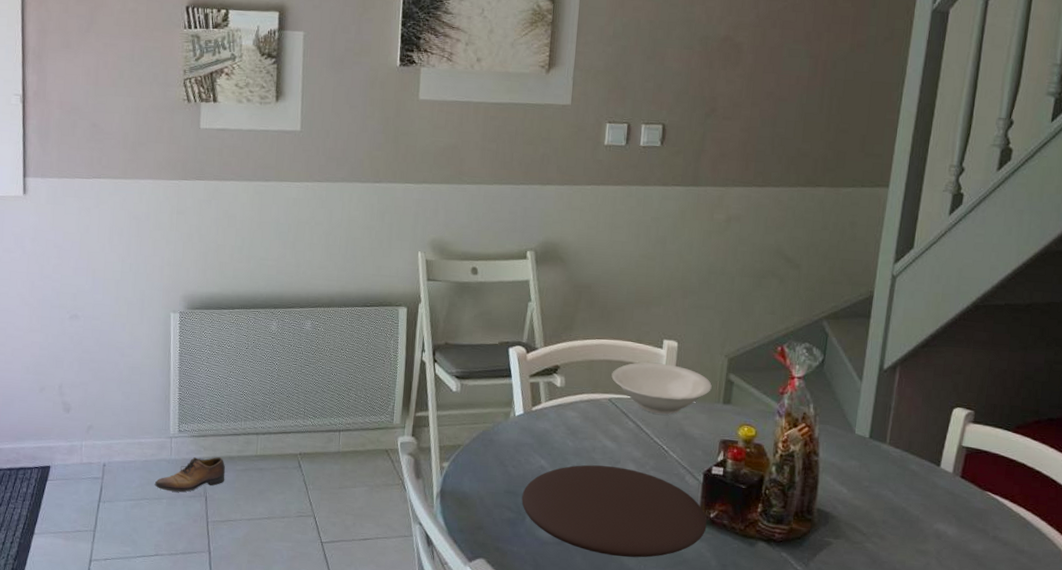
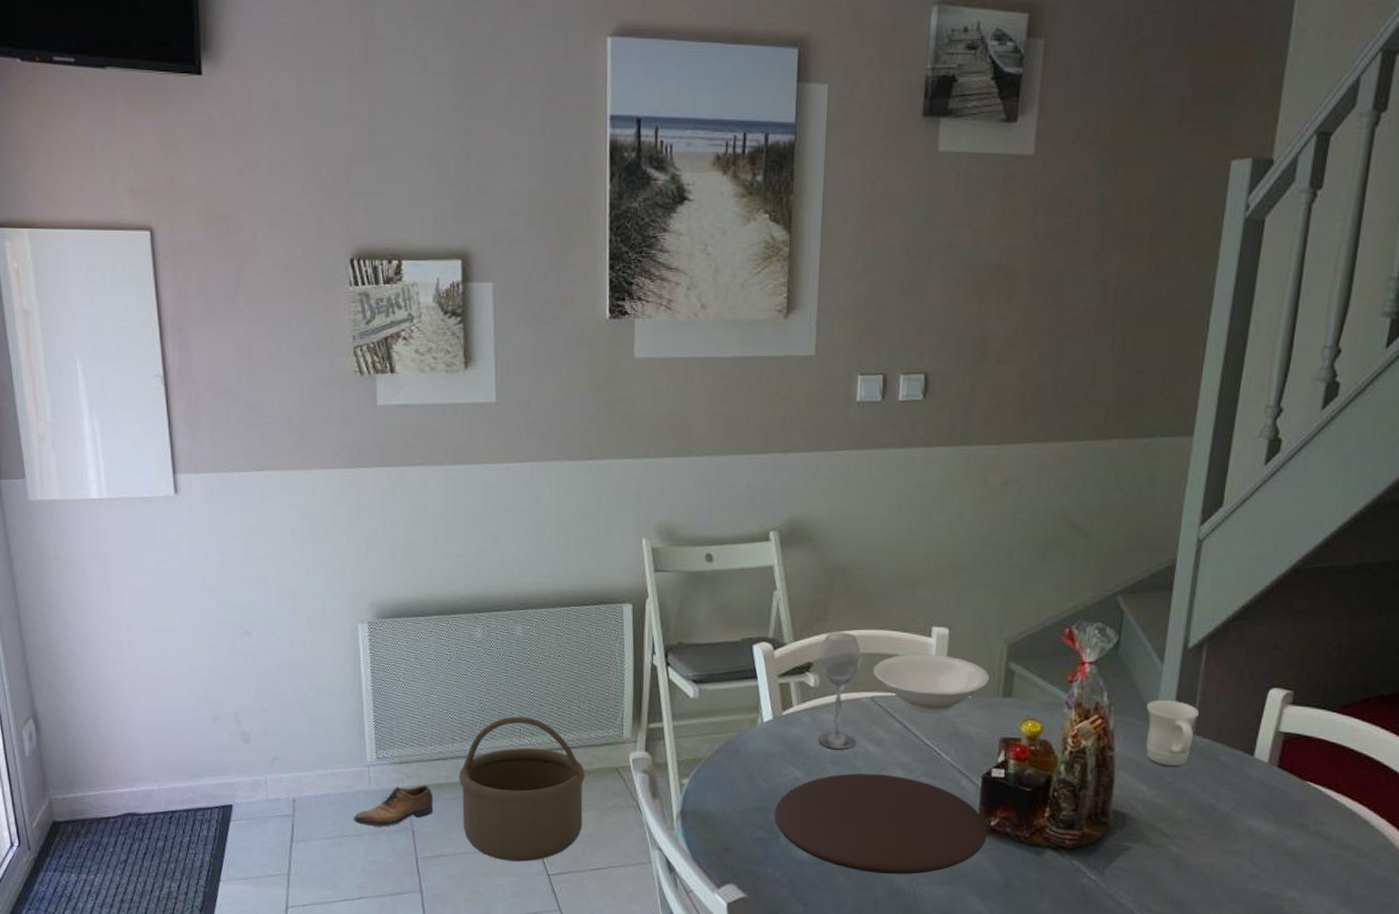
basket: none [248,400,359,530] -> present [458,716,585,862]
wineglass: none [562,340,603,443] -> present [818,632,862,749]
mug: none [846,413,893,473] -> present [1145,699,1200,767]

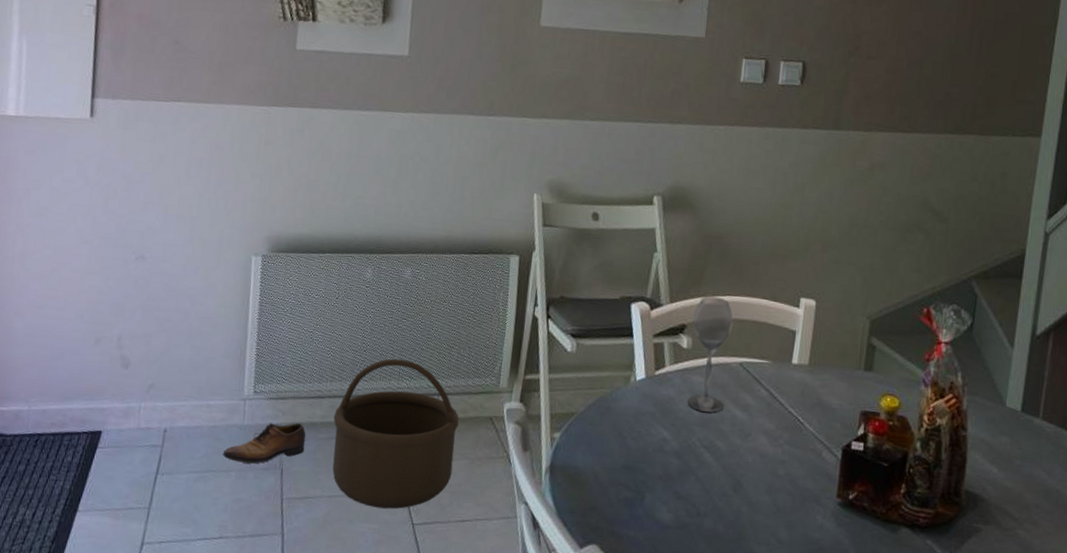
placemat: present [774,773,987,874] -> none [640,437,846,545]
bowl: present [873,653,990,713] -> none [743,322,852,382]
mug: present [1145,699,1200,767] -> none [996,383,1047,451]

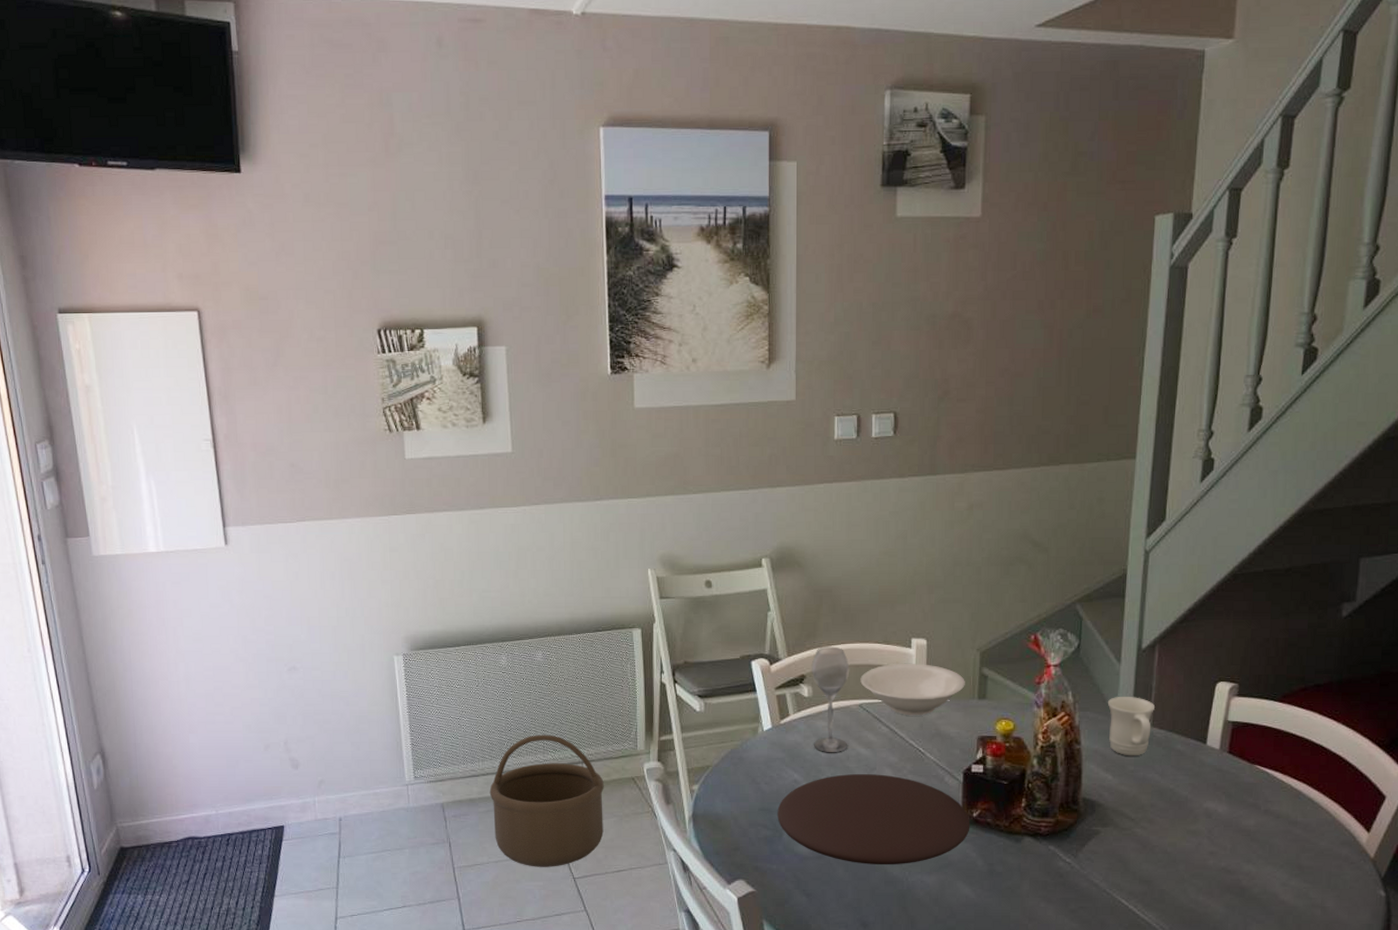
shoe: present [222,423,307,464] -> none [394,801,468,840]
placemat: none [640,437,846,545] -> present [777,774,970,864]
bowl: none [743,322,852,382] -> present [860,663,965,716]
mug: none [996,383,1047,451] -> present [1107,696,1156,756]

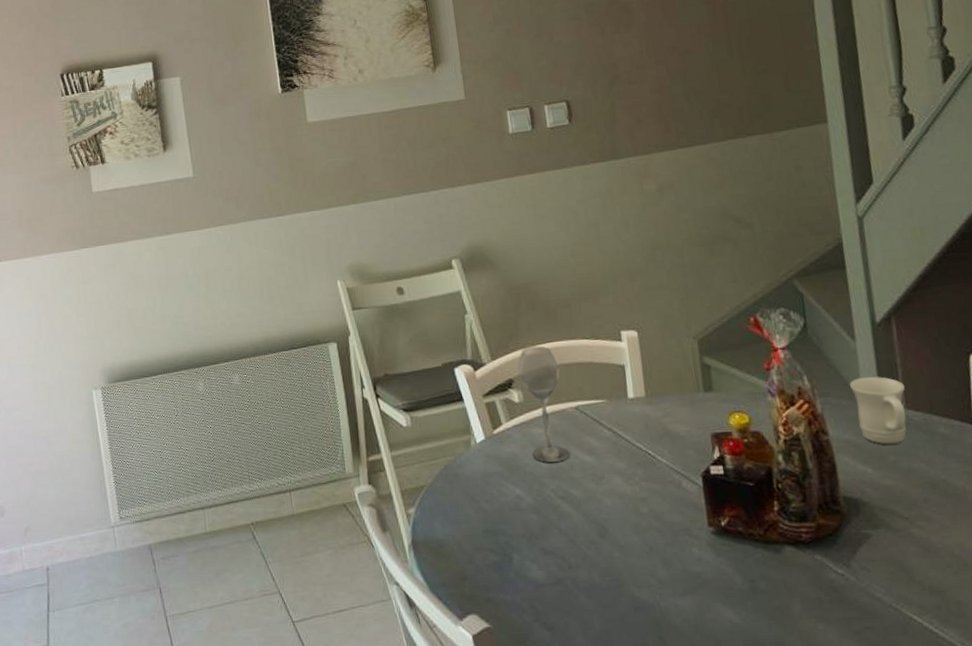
basket: present [489,734,604,867] -> none [197,462,320,611]
placemat: present [777,774,970,864] -> none [503,483,721,589]
bowl: present [860,663,965,716] -> none [572,357,687,416]

